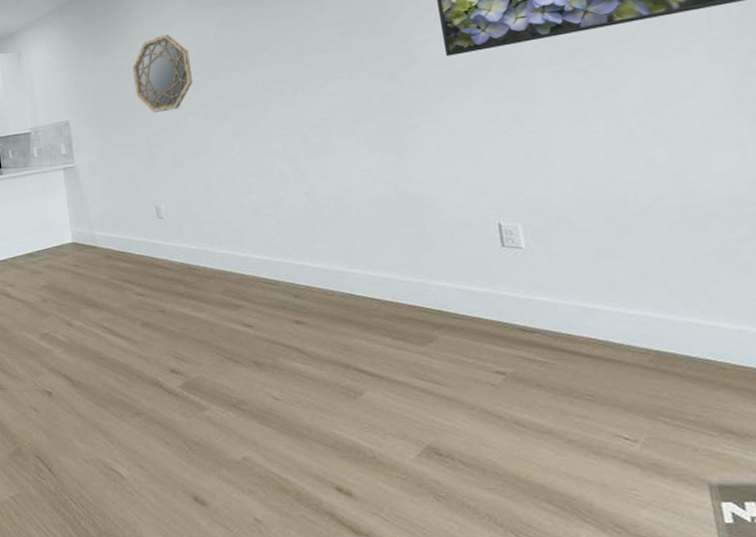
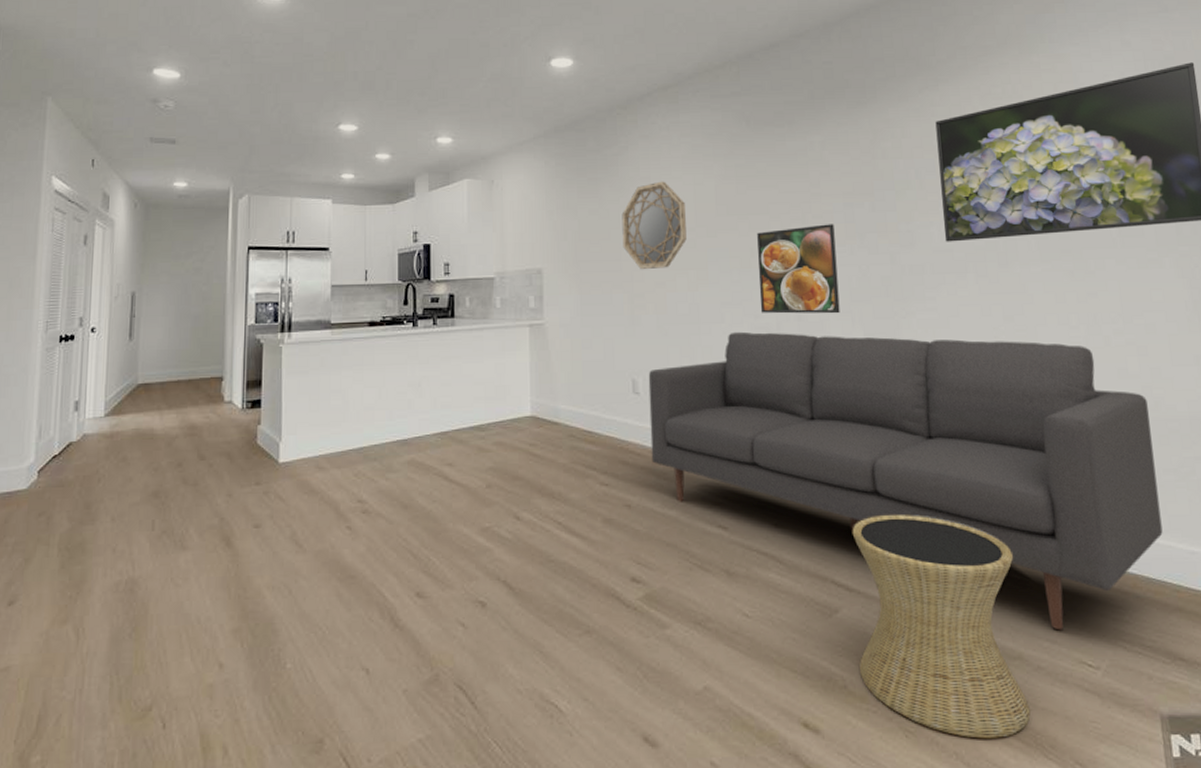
sofa: none [169,140,704,407] -> present [648,331,1163,631]
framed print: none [257,53,344,140] -> present [757,224,840,314]
side table: none [370,307,564,503] -> present [852,515,1031,739]

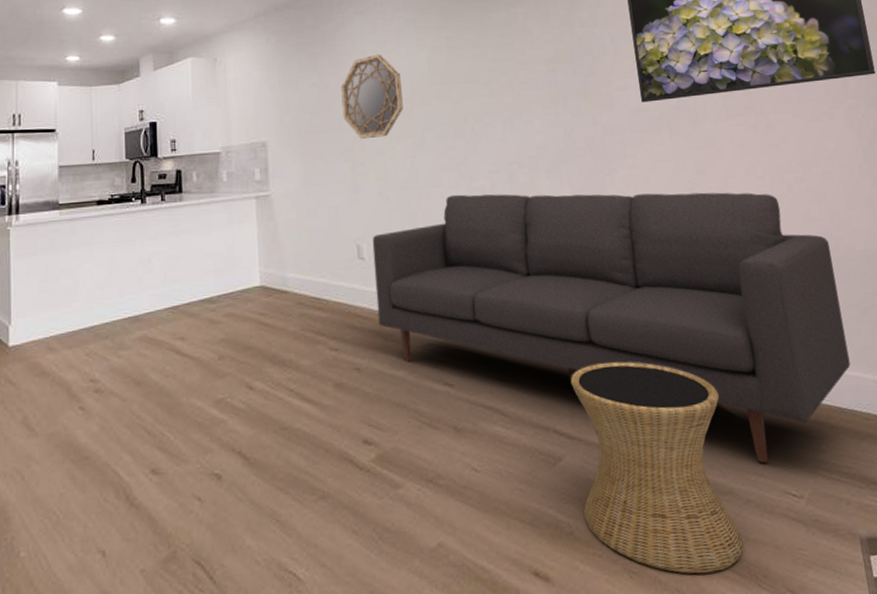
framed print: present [757,224,840,314] -> none [469,89,549,176]

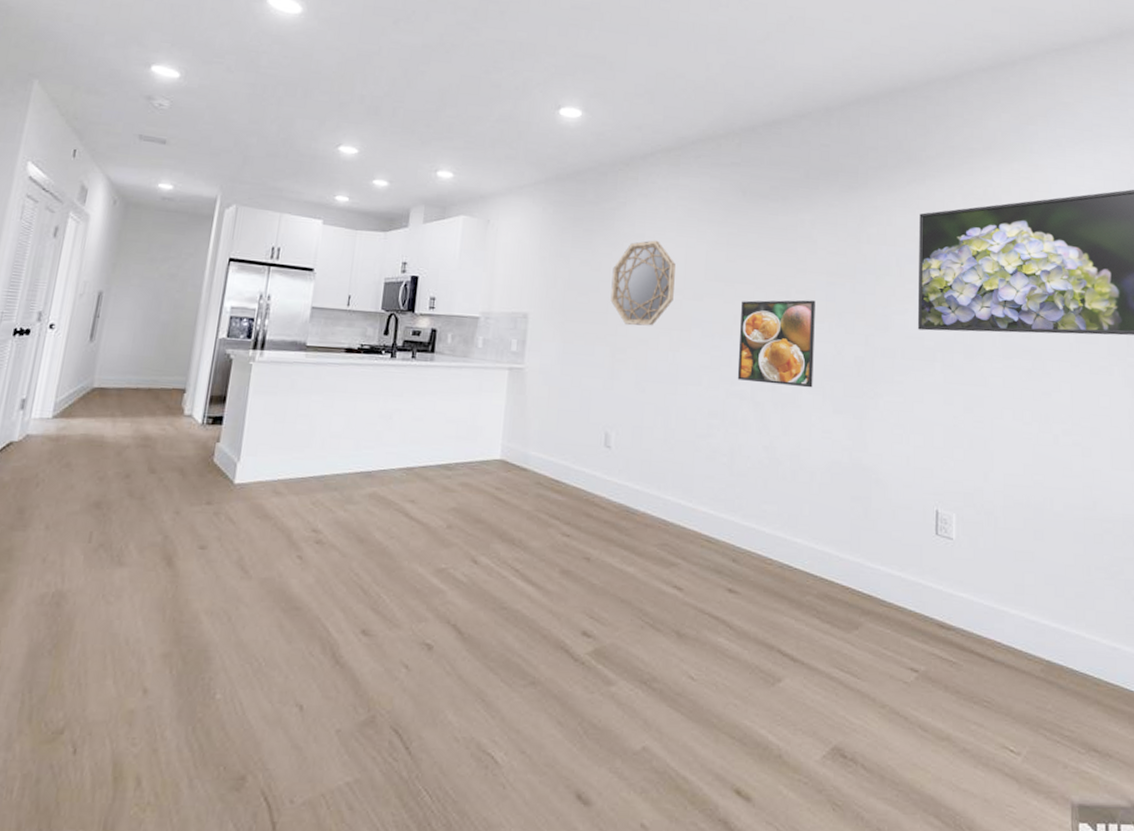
sofa: present [372,192,851,464] -> none [615,395,1089,715]
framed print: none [469,89,549,176] -> present [737,300,815,388]
side table: present [570,361,744,574] -> none [795,589,952,817]

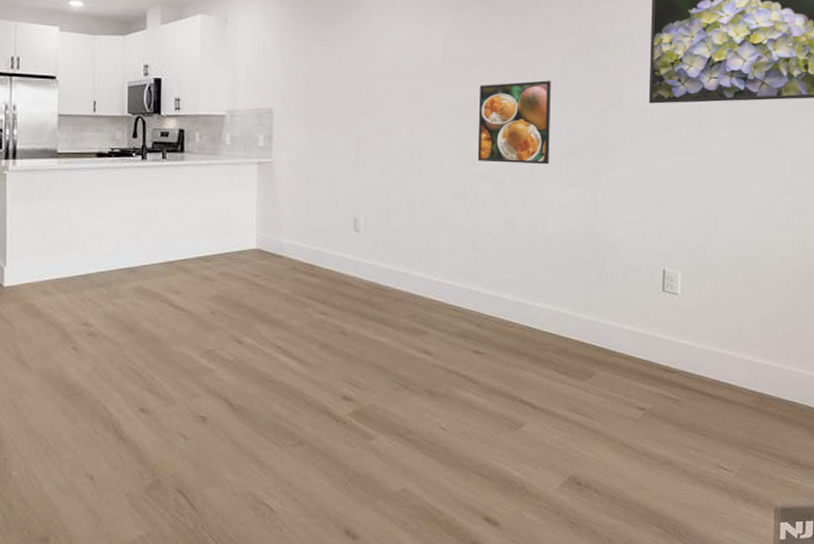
home mirror: present [610,240,676,326] -> none [352,29,414,115]

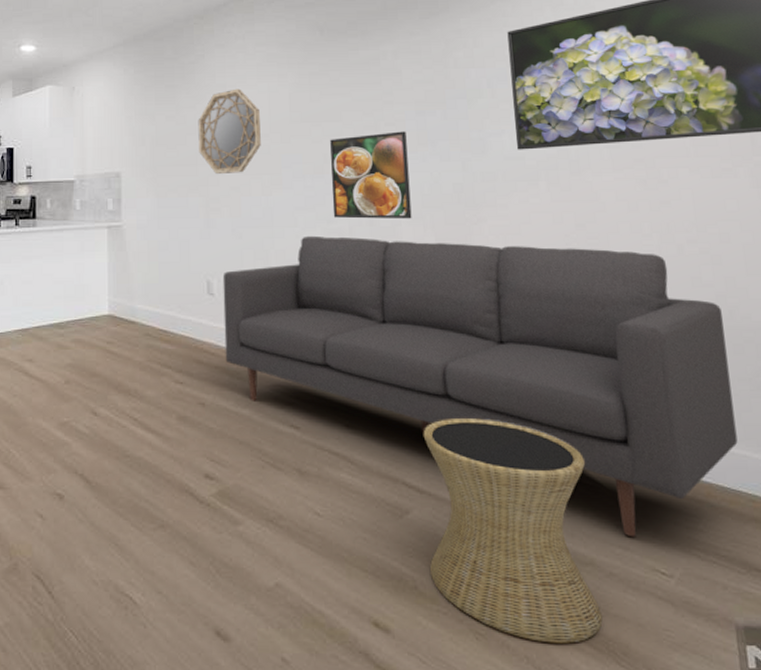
home mirror: none [352,29,414,115] -> present [198,88,261,175]
sofa: none [367,177,800,441] -> present [222,235,738,537]
side table: none [536,344,674,528] -> present [423,418,603,643]

